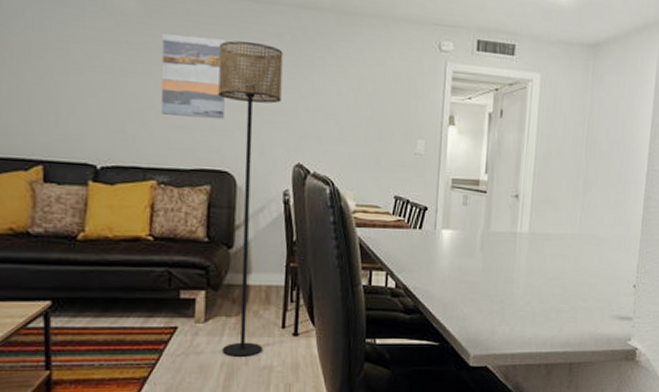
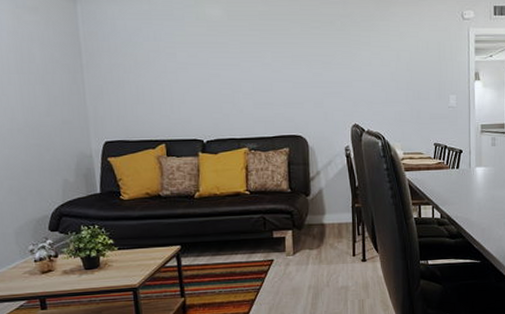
wall art: present [160,32,227,120] -> none [242,30,294,96]
floor lamp: present [218,41,283,357] -> none [285,31,340,281]

